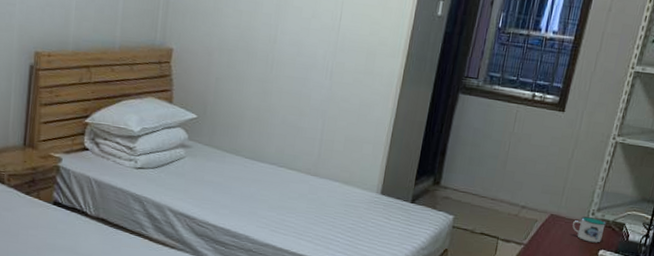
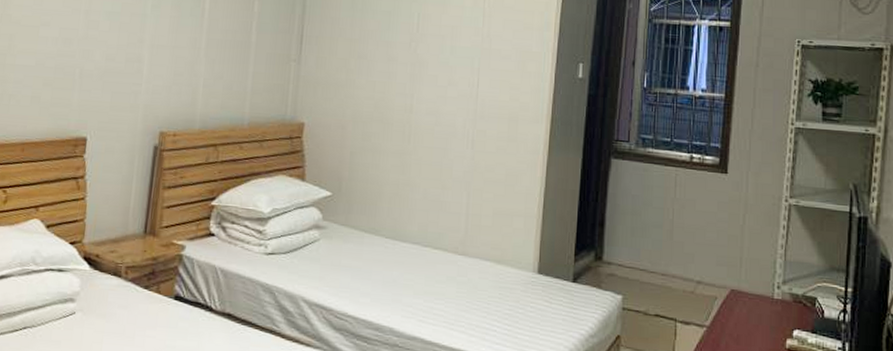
mug: present [572,216,606,243] -> none [758,291,795,322]

